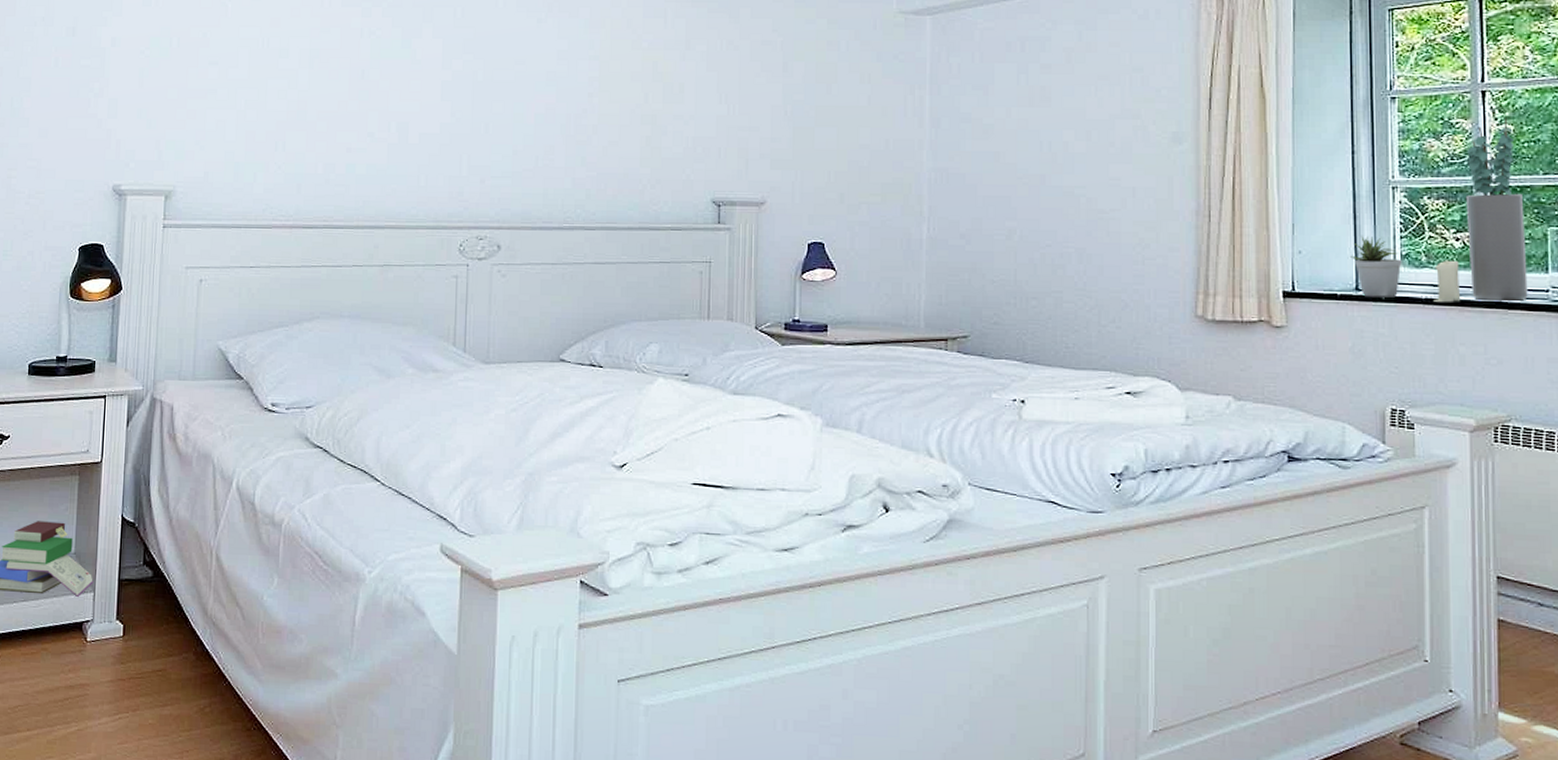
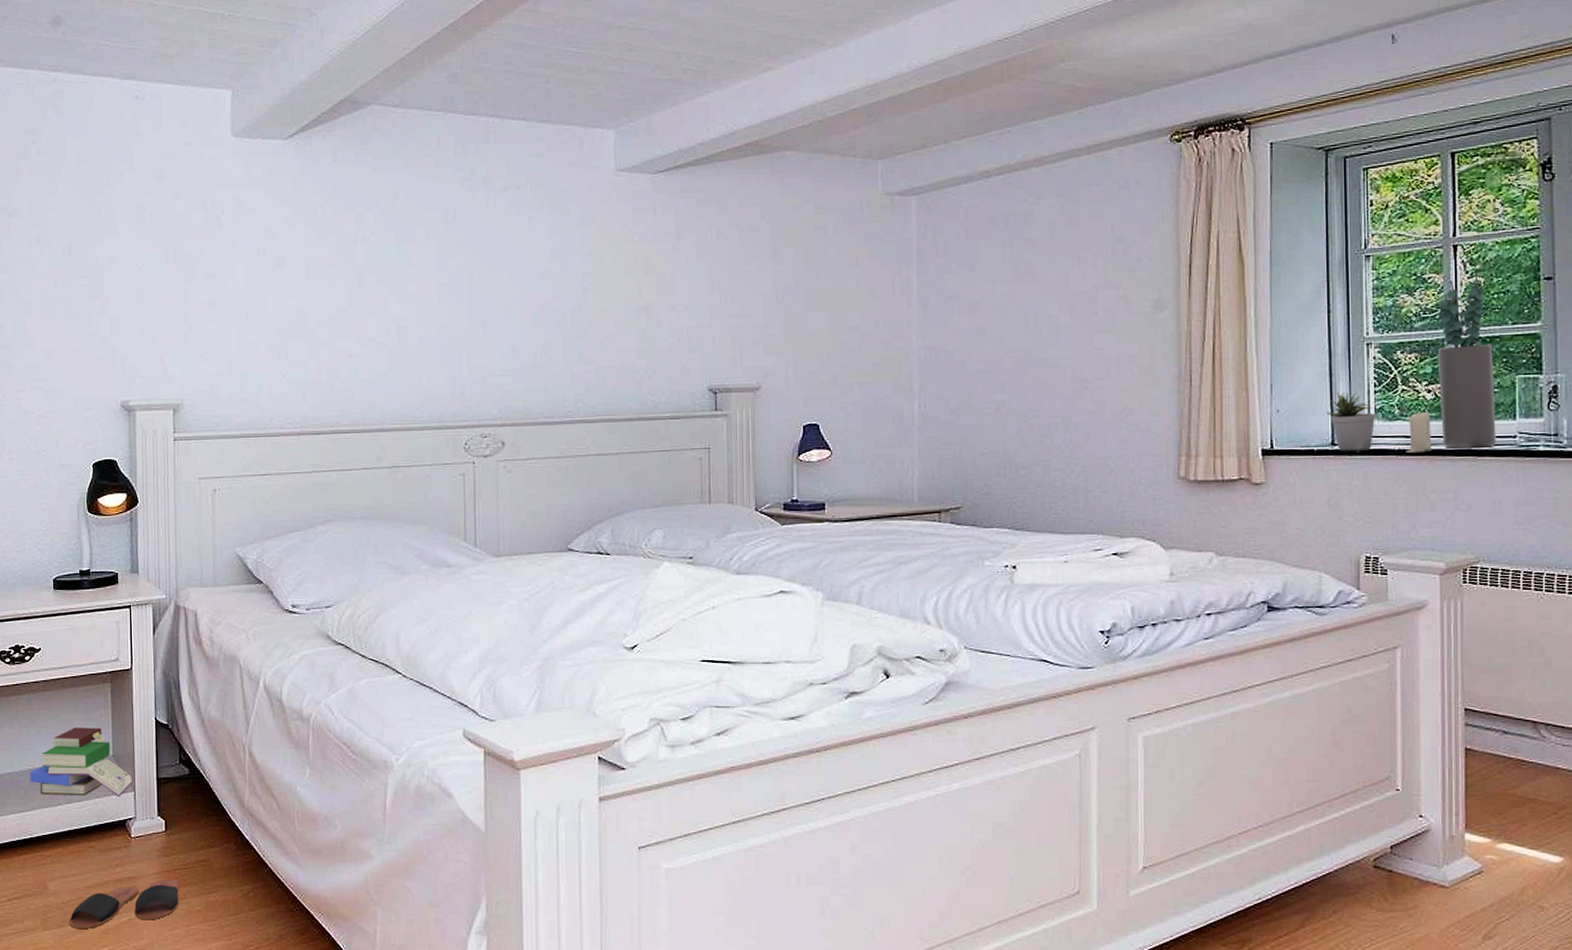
slipper: none [14,688,133,738] -> present [69,879,179,930]

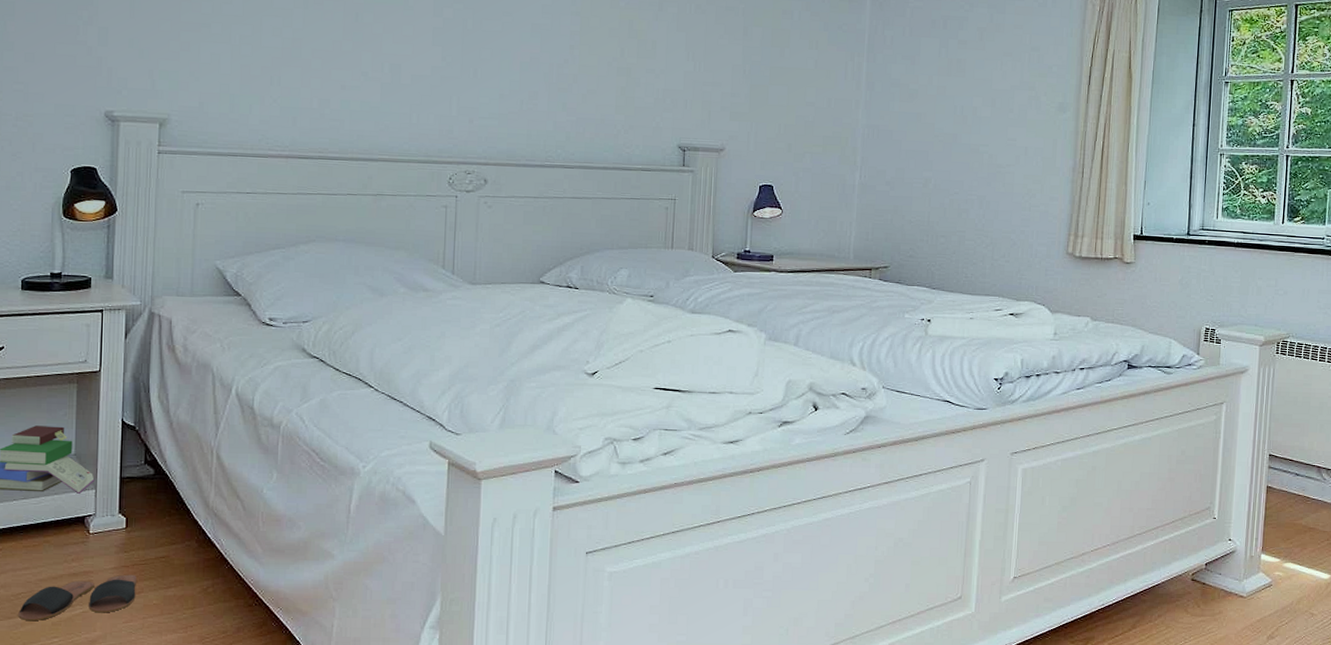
potted plant: present [1326,391,1376,452] -> none [1185,191,1223,242]
candle: present [1406,411,1433,454] -> none [1243,213,1263,247]
vase: present [1437,271,1496,450] -> none [1270,102,1313,247]

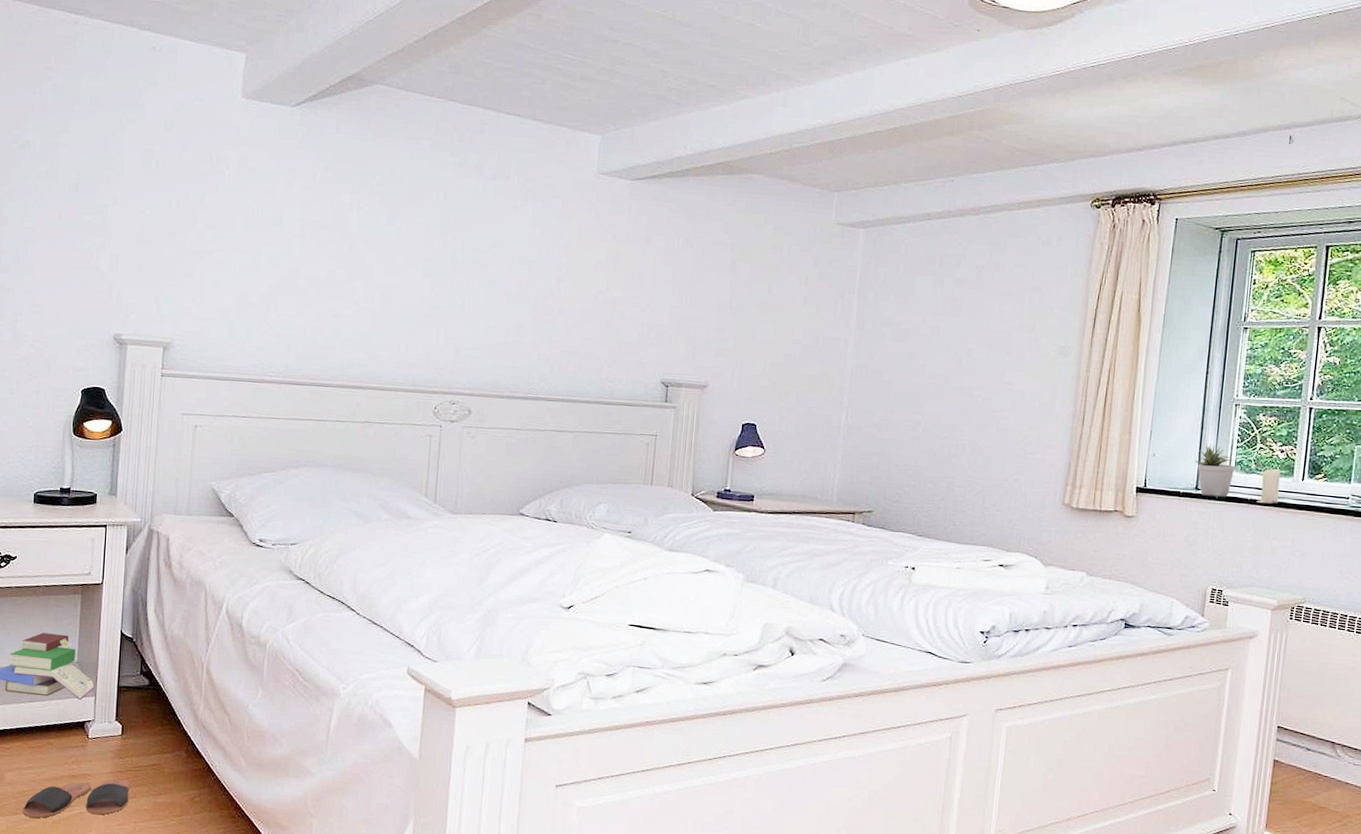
potted plant: none [1185,191,1223,242] -> present [1194,443,1236,498]
candle: none [1243,213,1263,247] -> present [1257,468,1281,504]

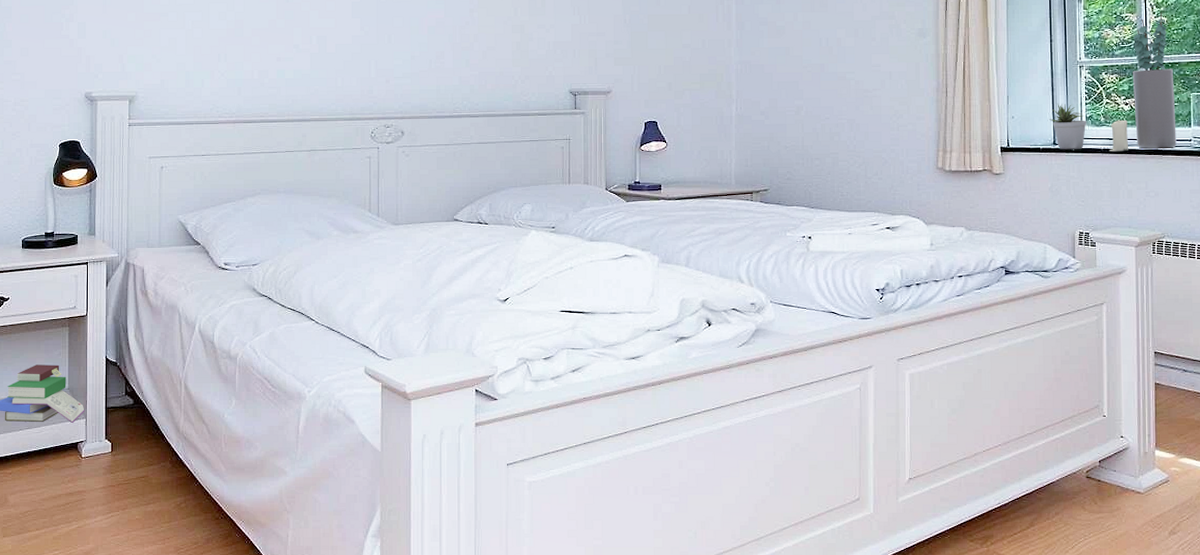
slipper: present [22,779,130,819] -> none [26,493,121,536]
vase: none [1288,351,1339,506] -> present [1132,12,1177,150]

